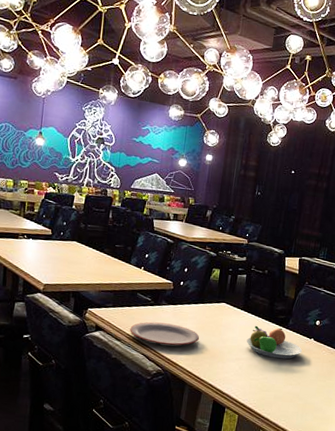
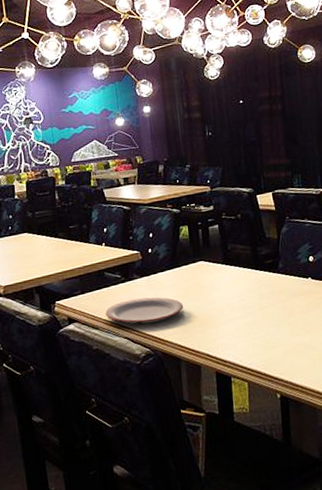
fruit bowl: present [246,326,303,359] -> none [236,274,302,310]

